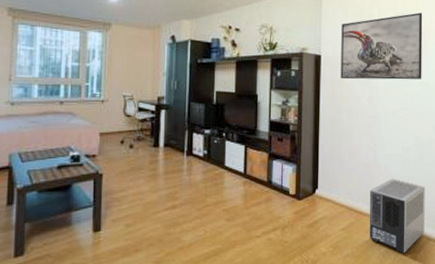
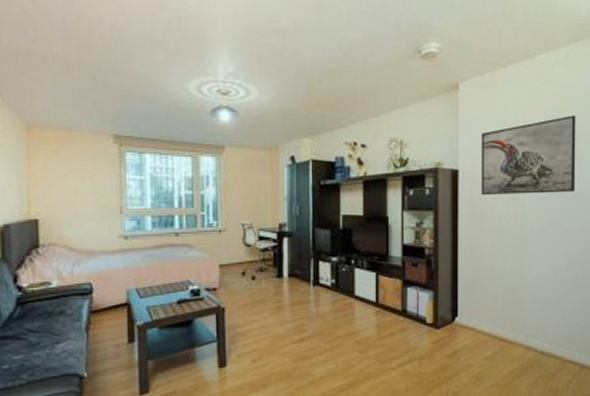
air purifier: present [369,179,425,254] -> none [515,303,579,383]

